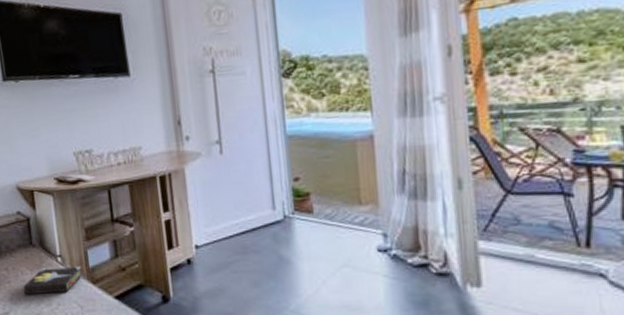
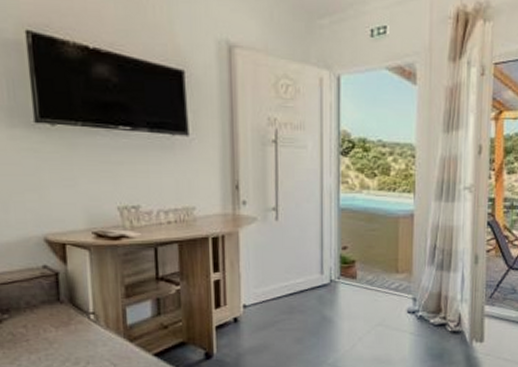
hardback book: present [23,266,83,295] -> none [45,324,119,354]

